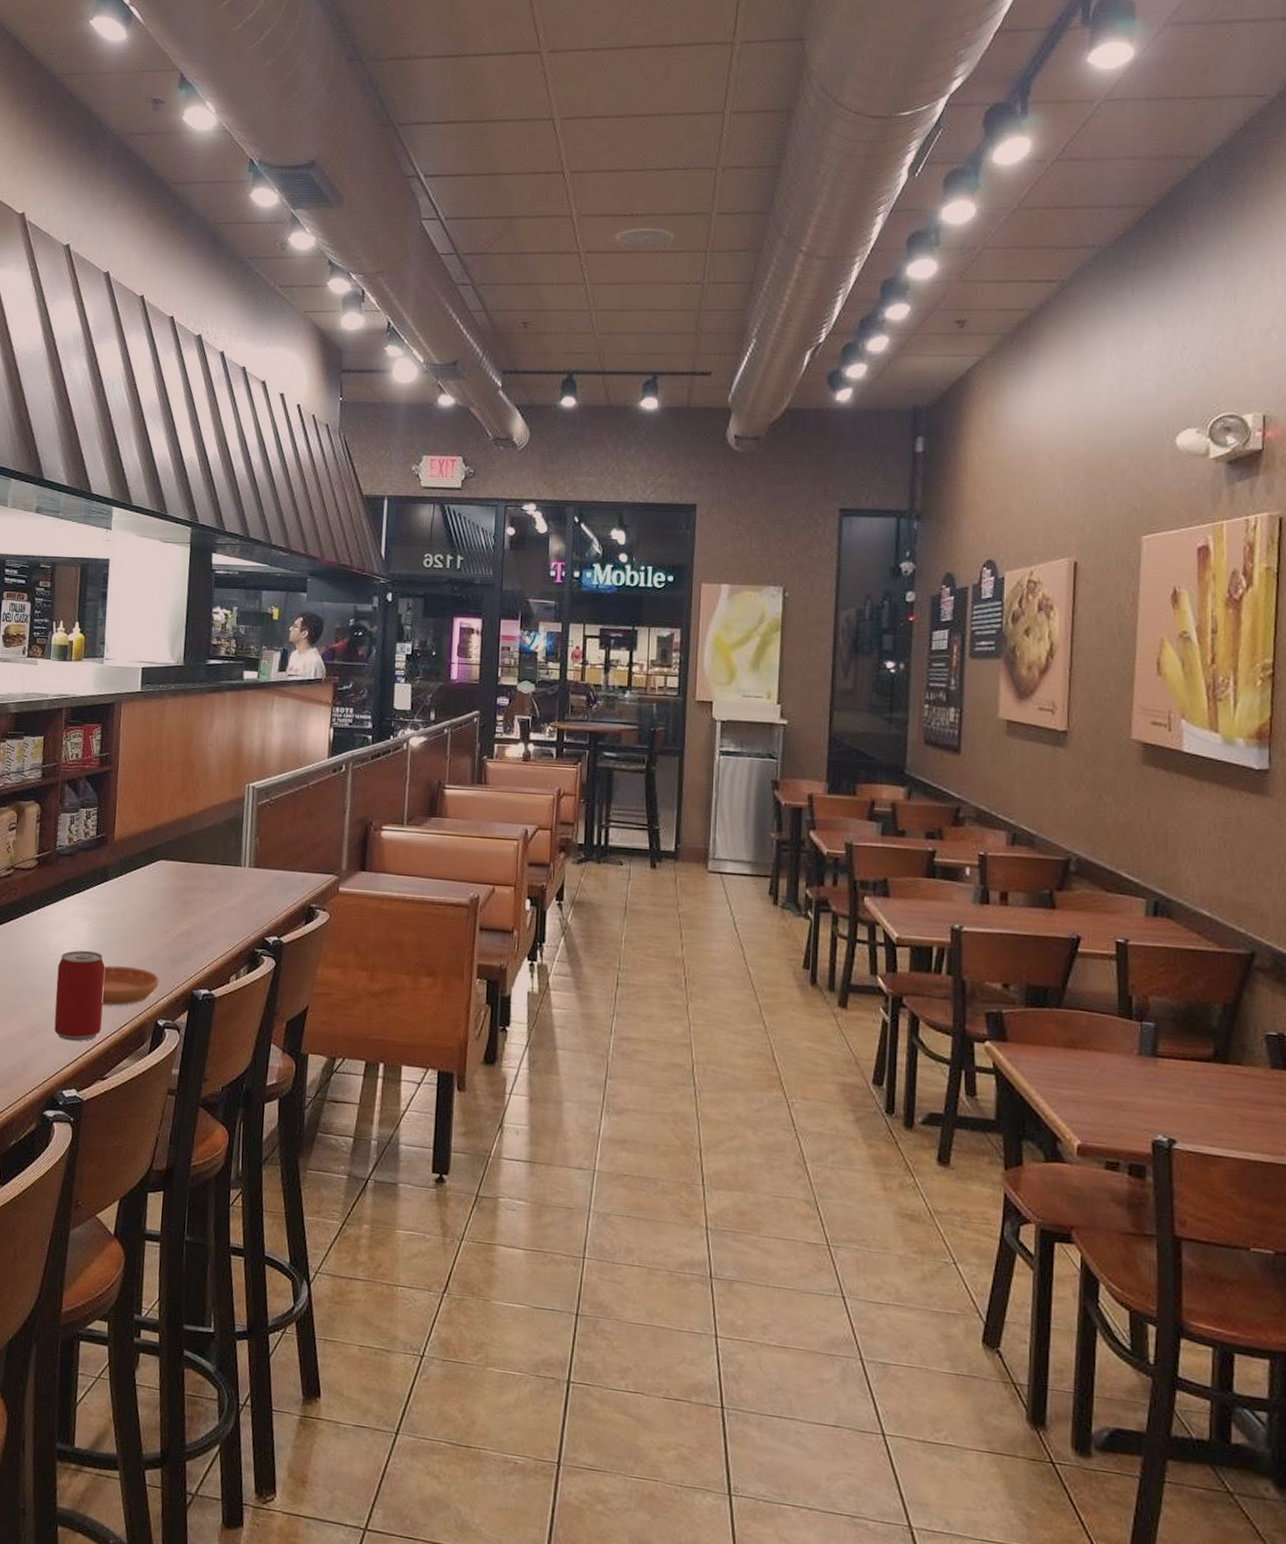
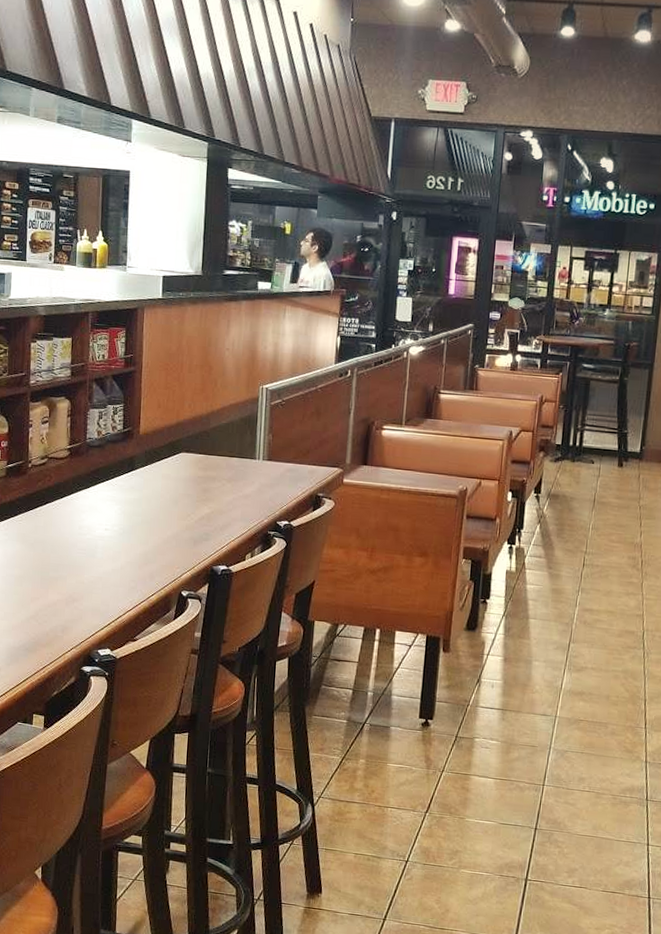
beer can: present [54,950,105,1042] -> none [89,530,134,609]
saucer: present [102,965,159,1006] -> none [131,544,183,579]

